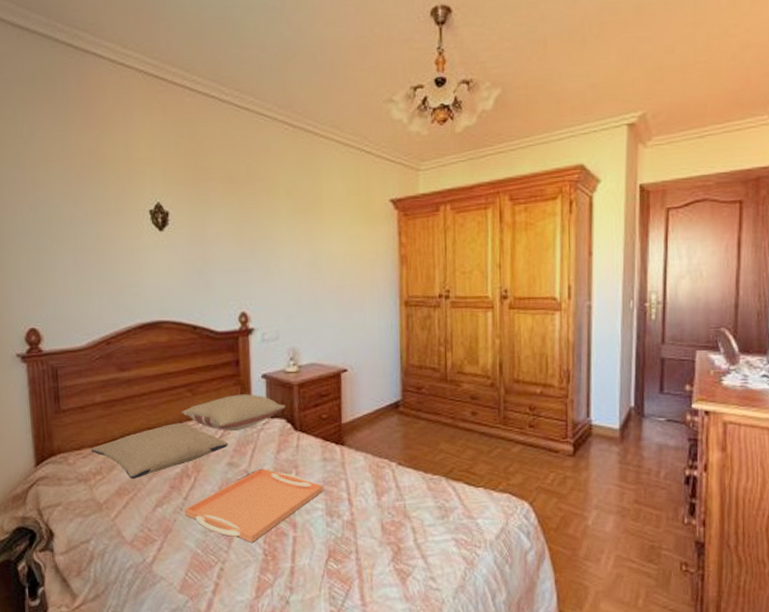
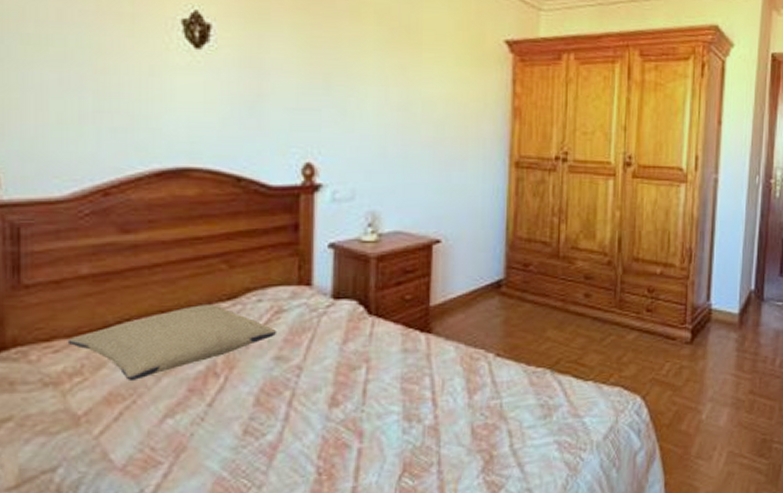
pillow: present [181,394,286,432] -> none [211,268,359,316]
serving tray: present [184,468,323,542] -> none [206,362,401,459]

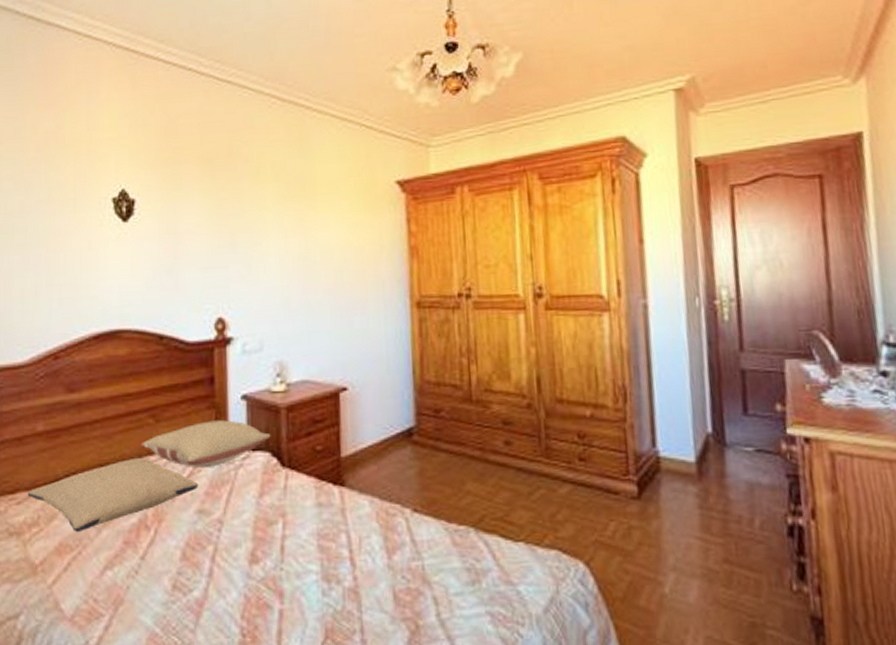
pillow: none [211,268,359,316] -> present [140,420,271,469]

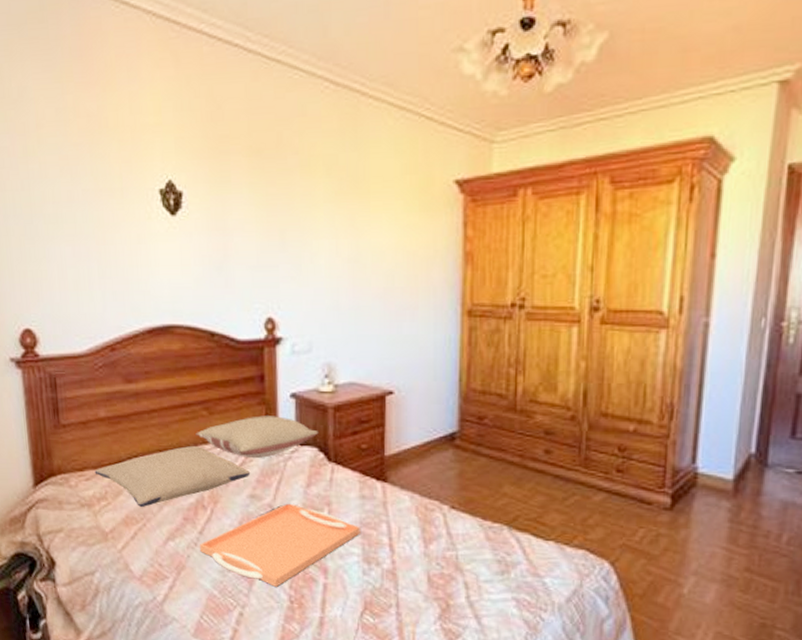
serving tray: none [140,516,318,618] -> present [199,503,360,587]

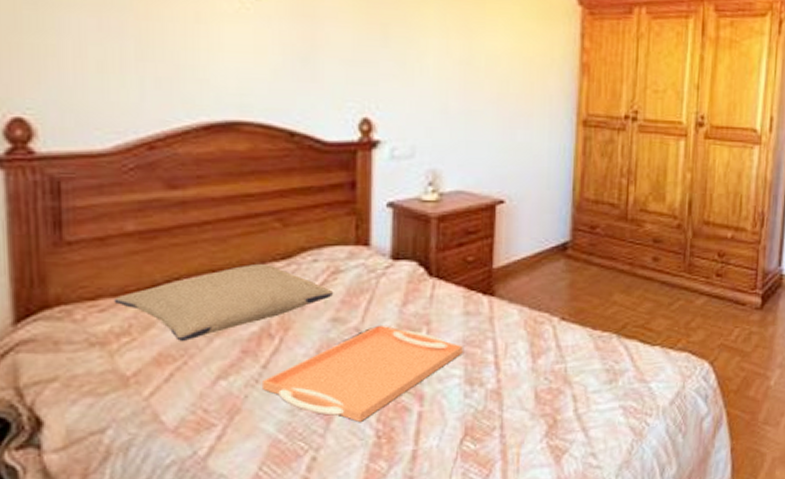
pillow: present [196,416,318,459] -> none [264,227,419,277]

